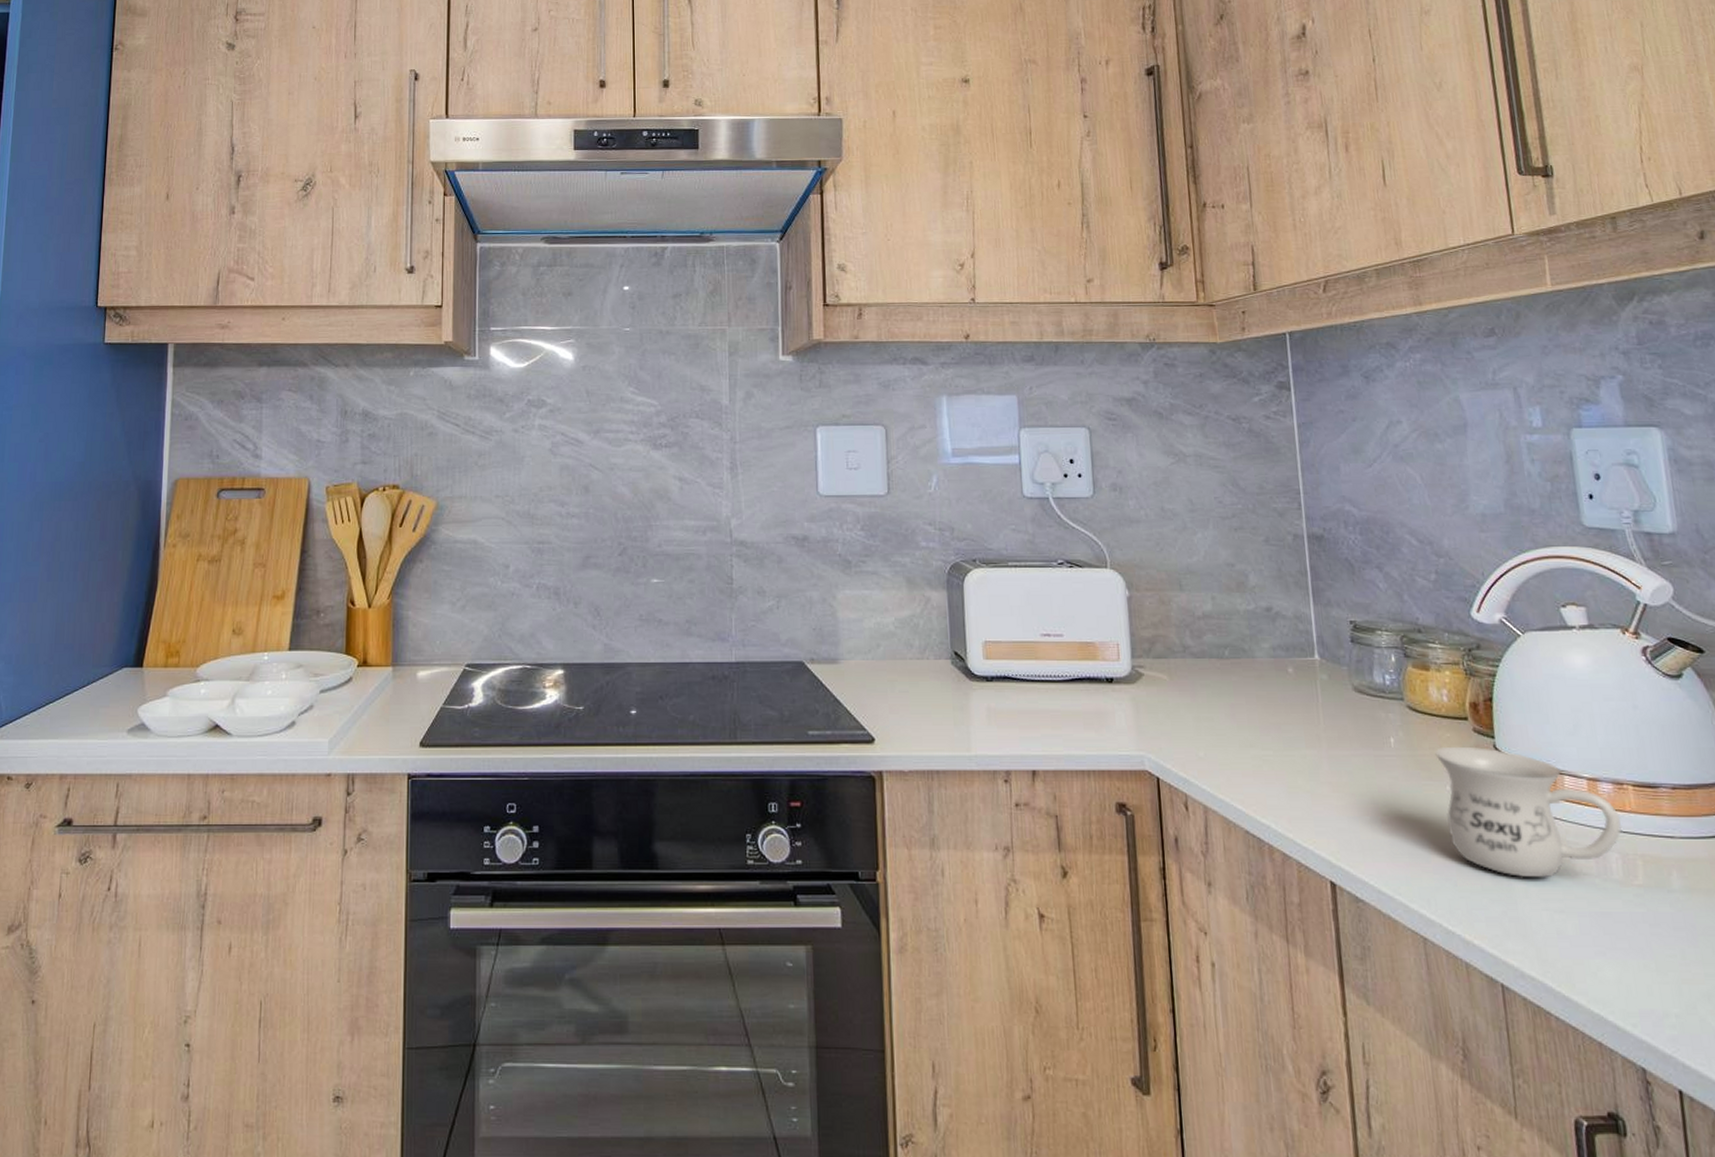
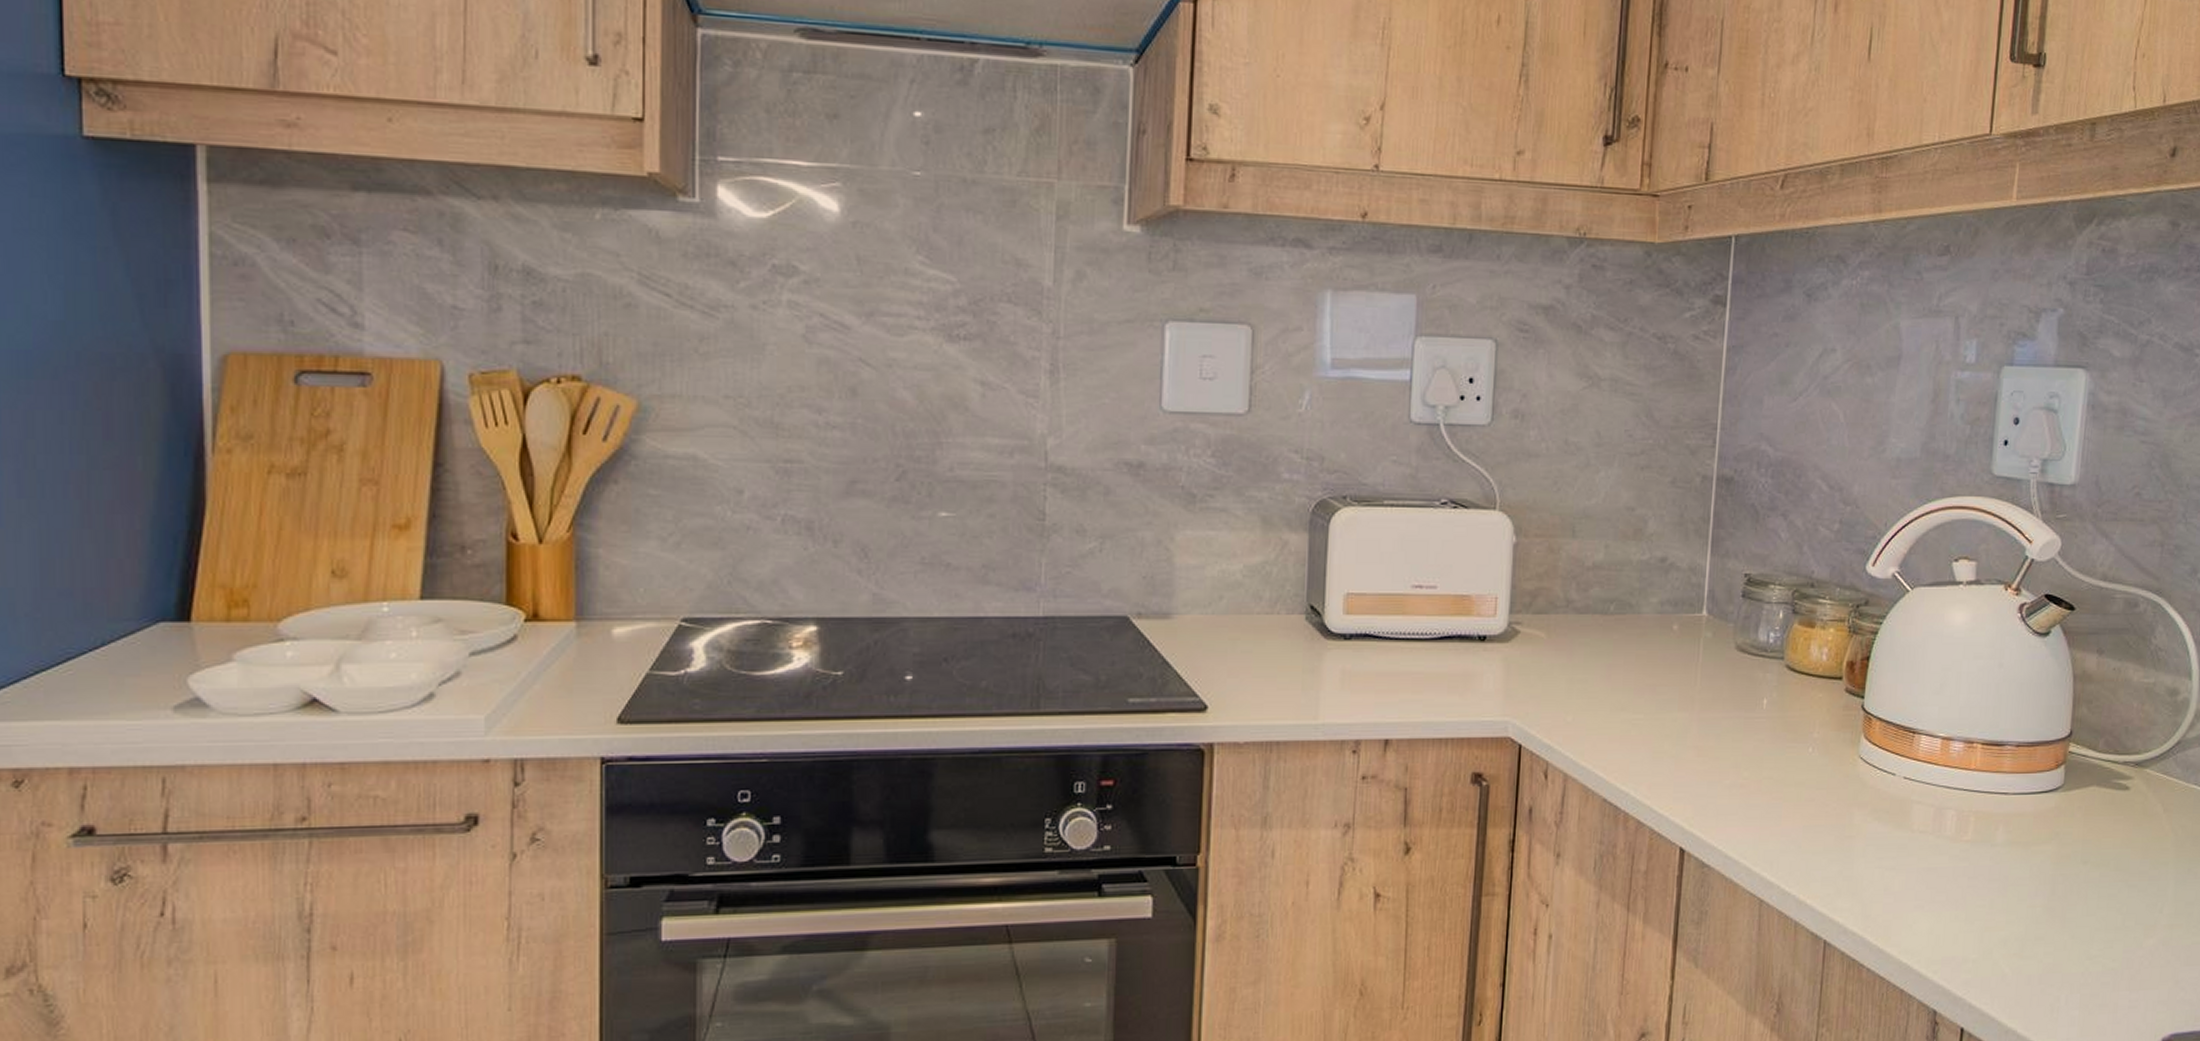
mug: present [1435,746,1622,878] -> none [1803,707,1965,838]

